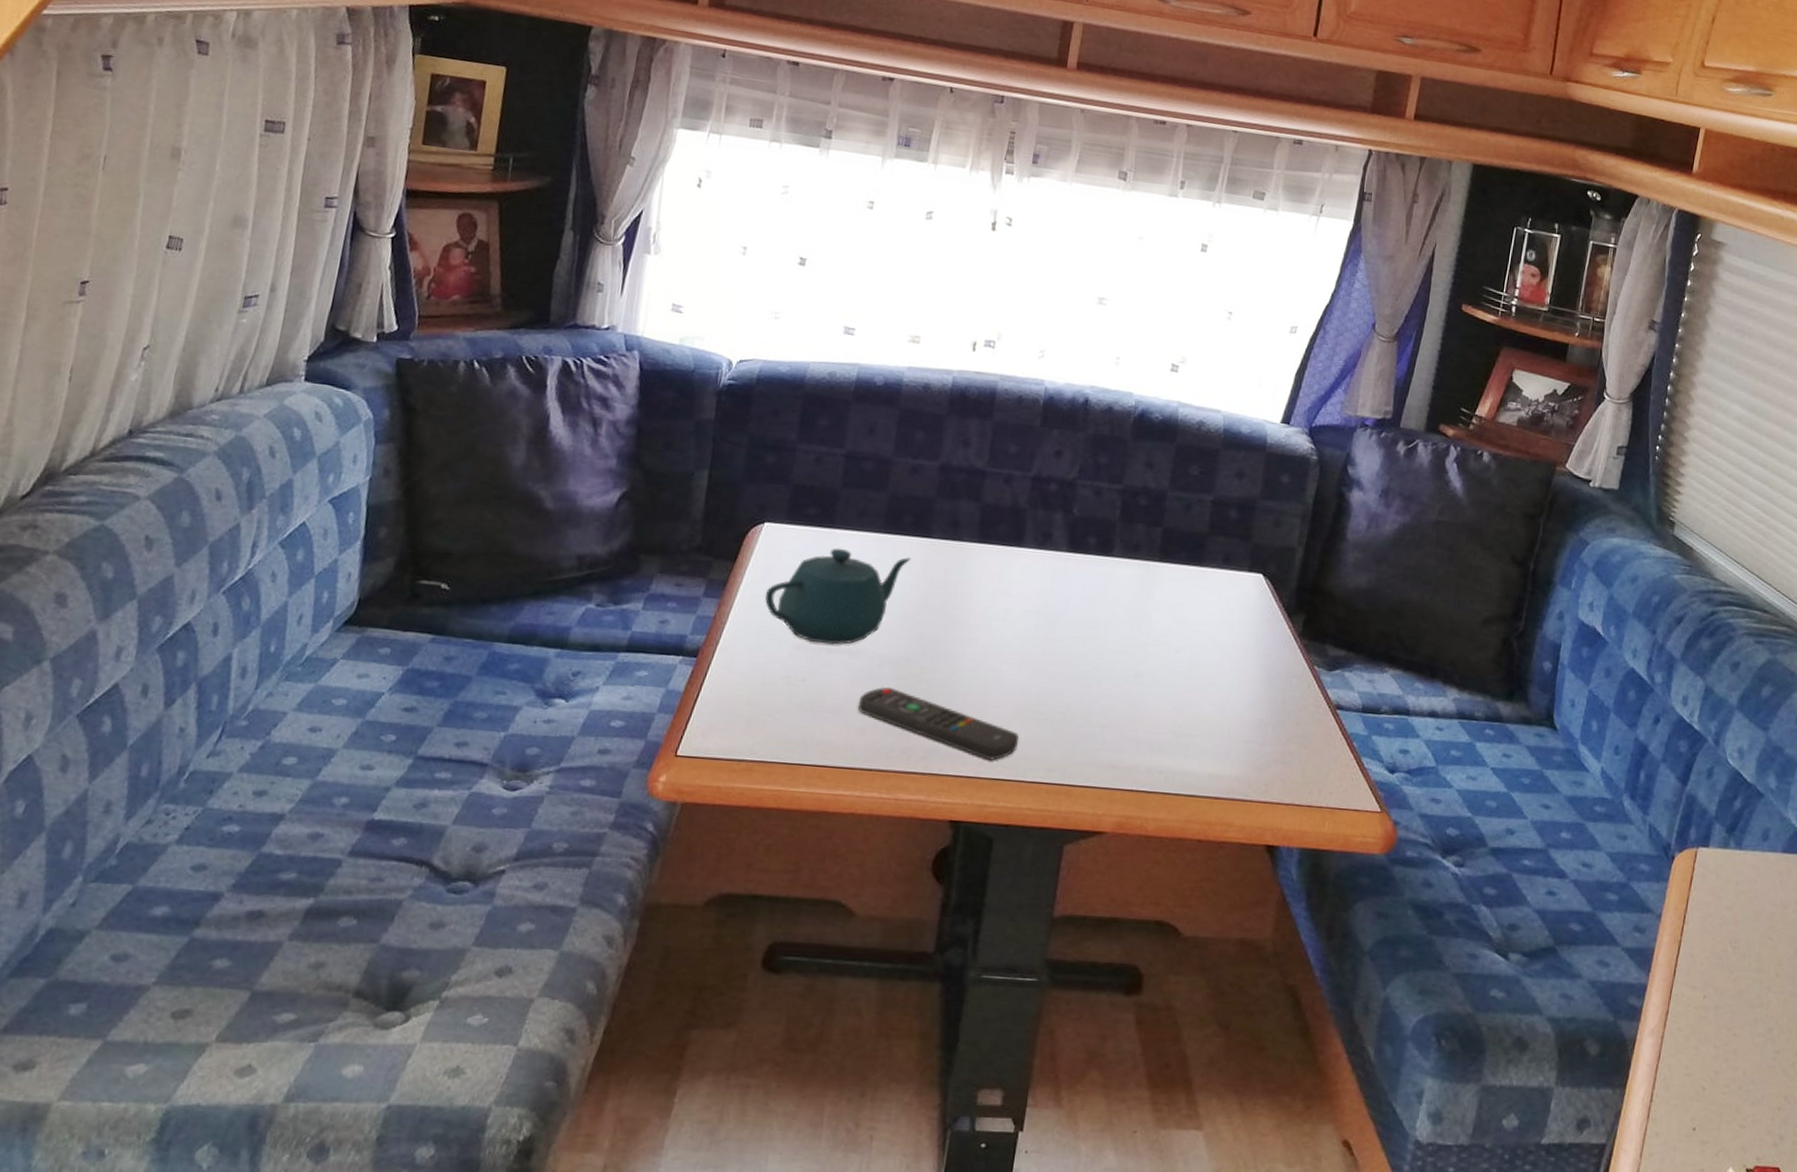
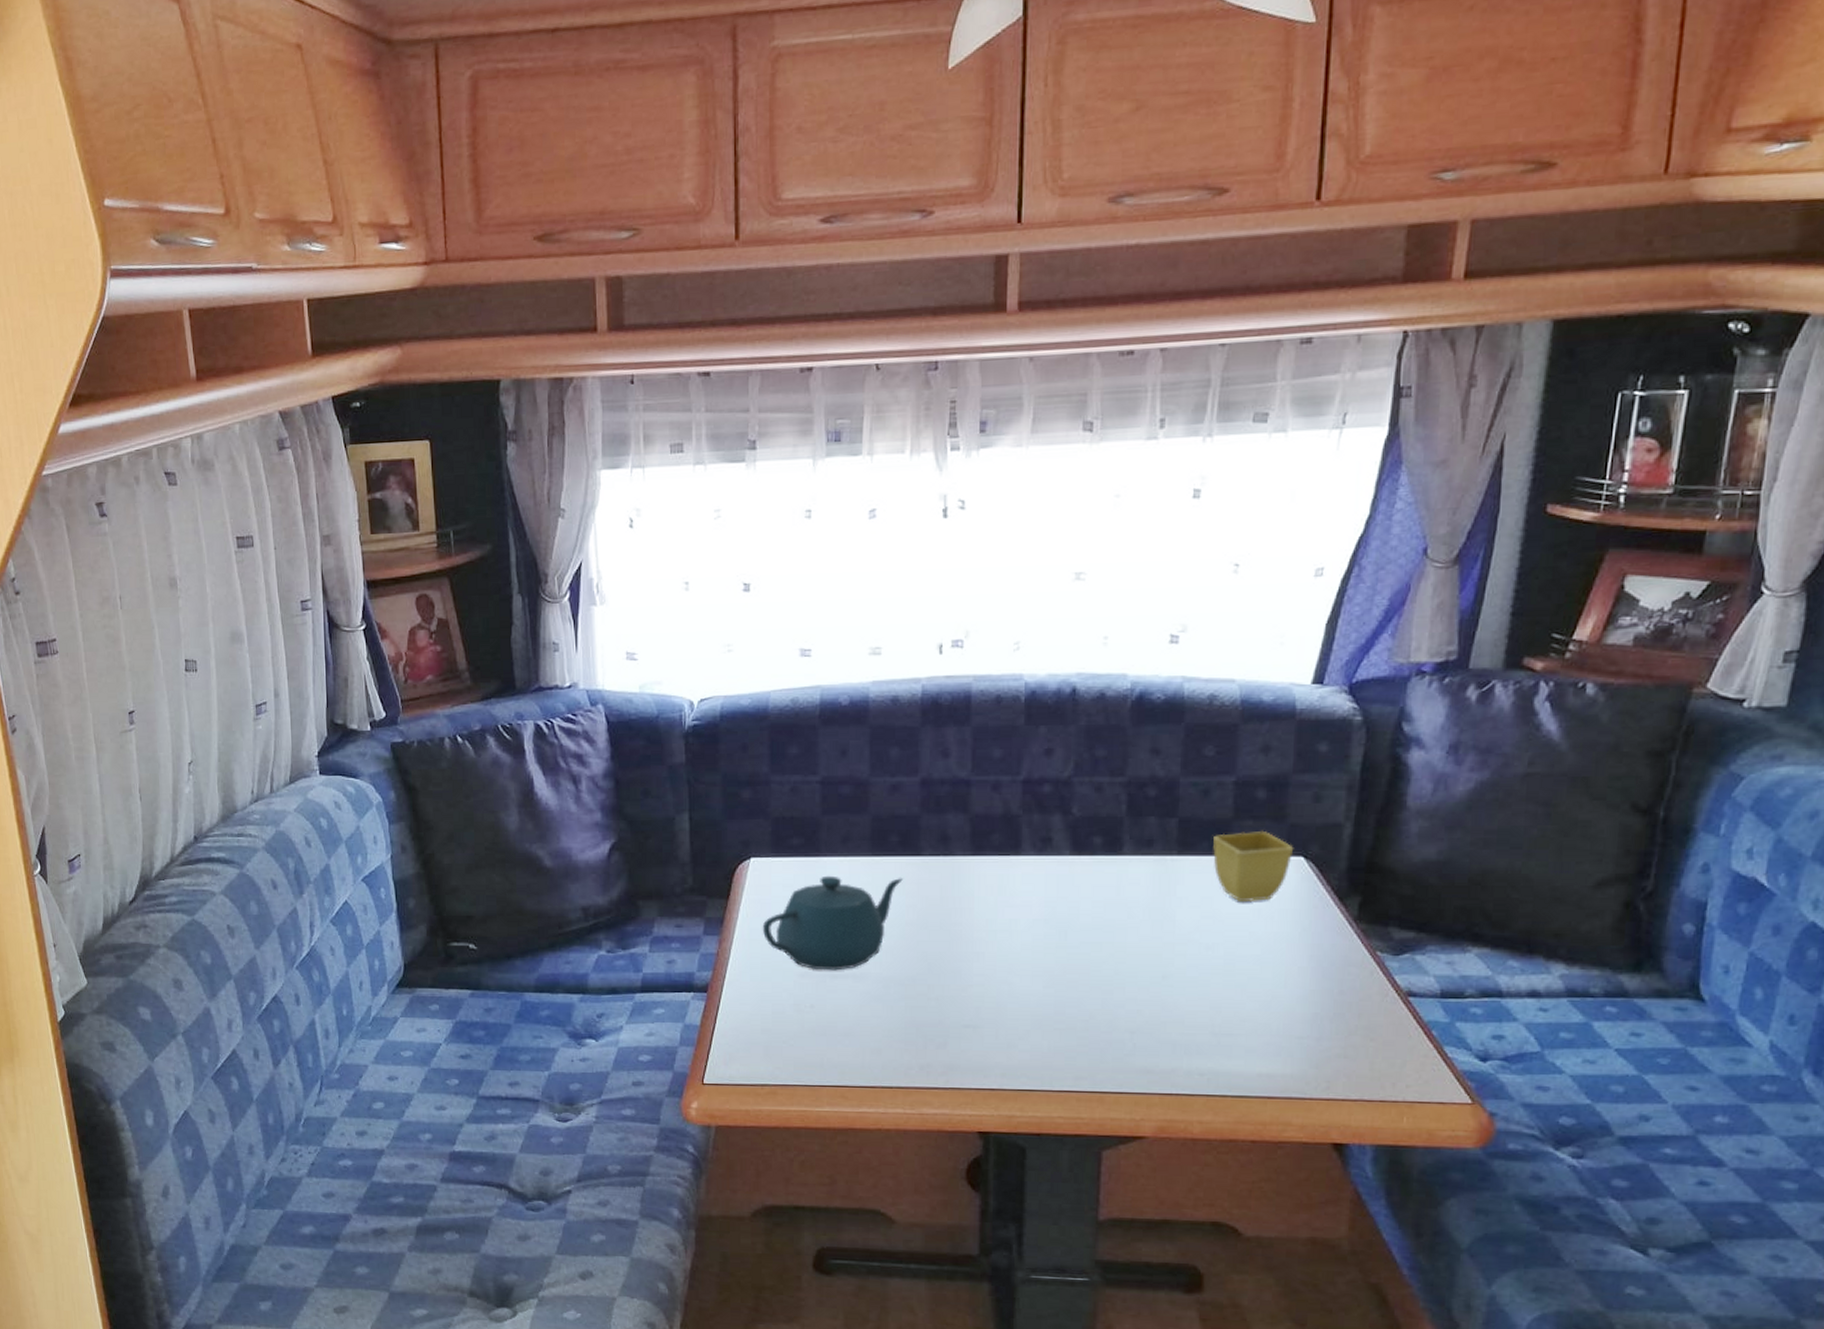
remote control: present [858,687,1020,760] -> none [871,1008,1042,1072]
flower pot: none [1188,546,1256,612] -> present [1213,830,1294,903]

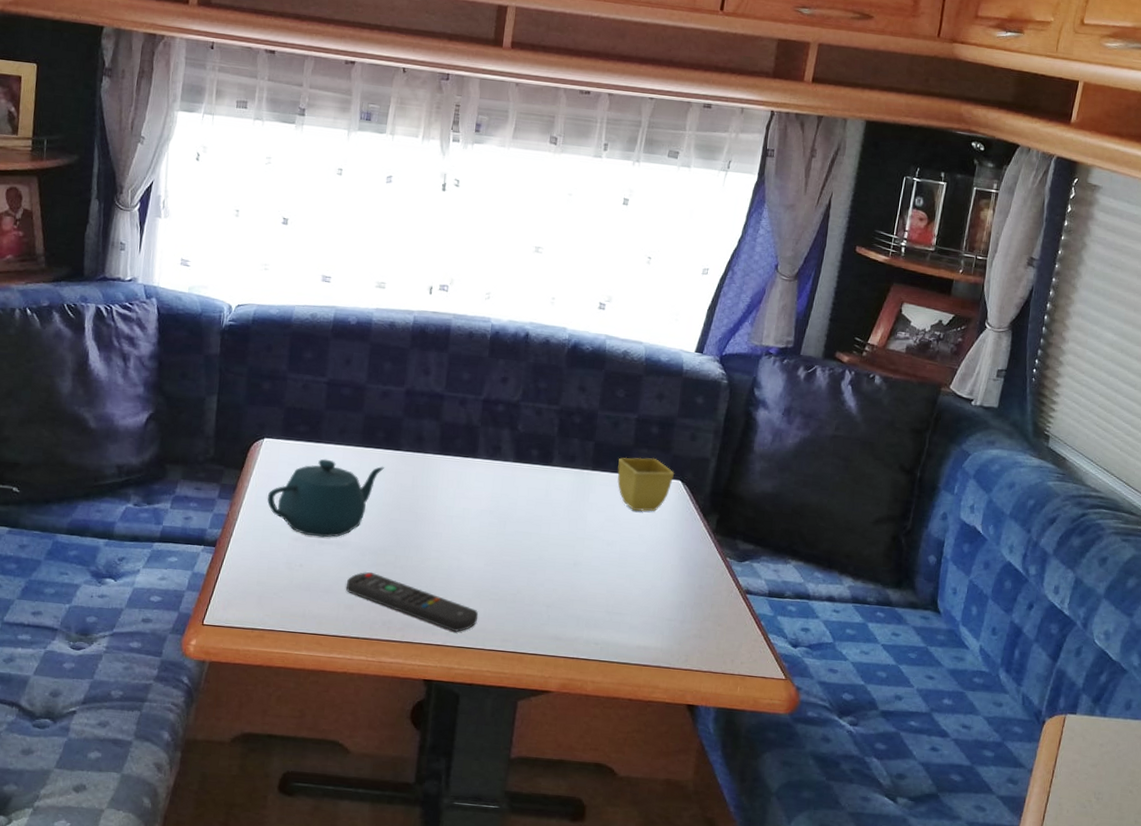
remote control: none [871,1008,1042,1072] -> present [346,572,479,632]

